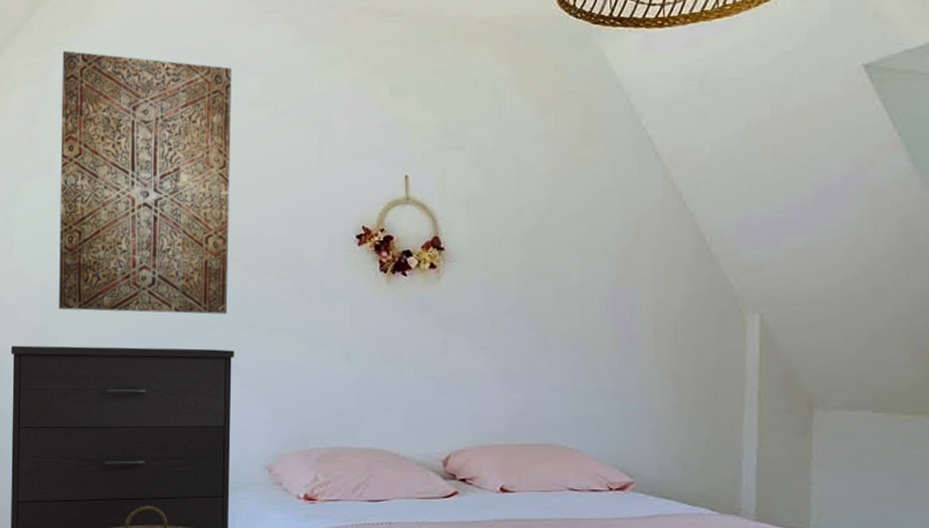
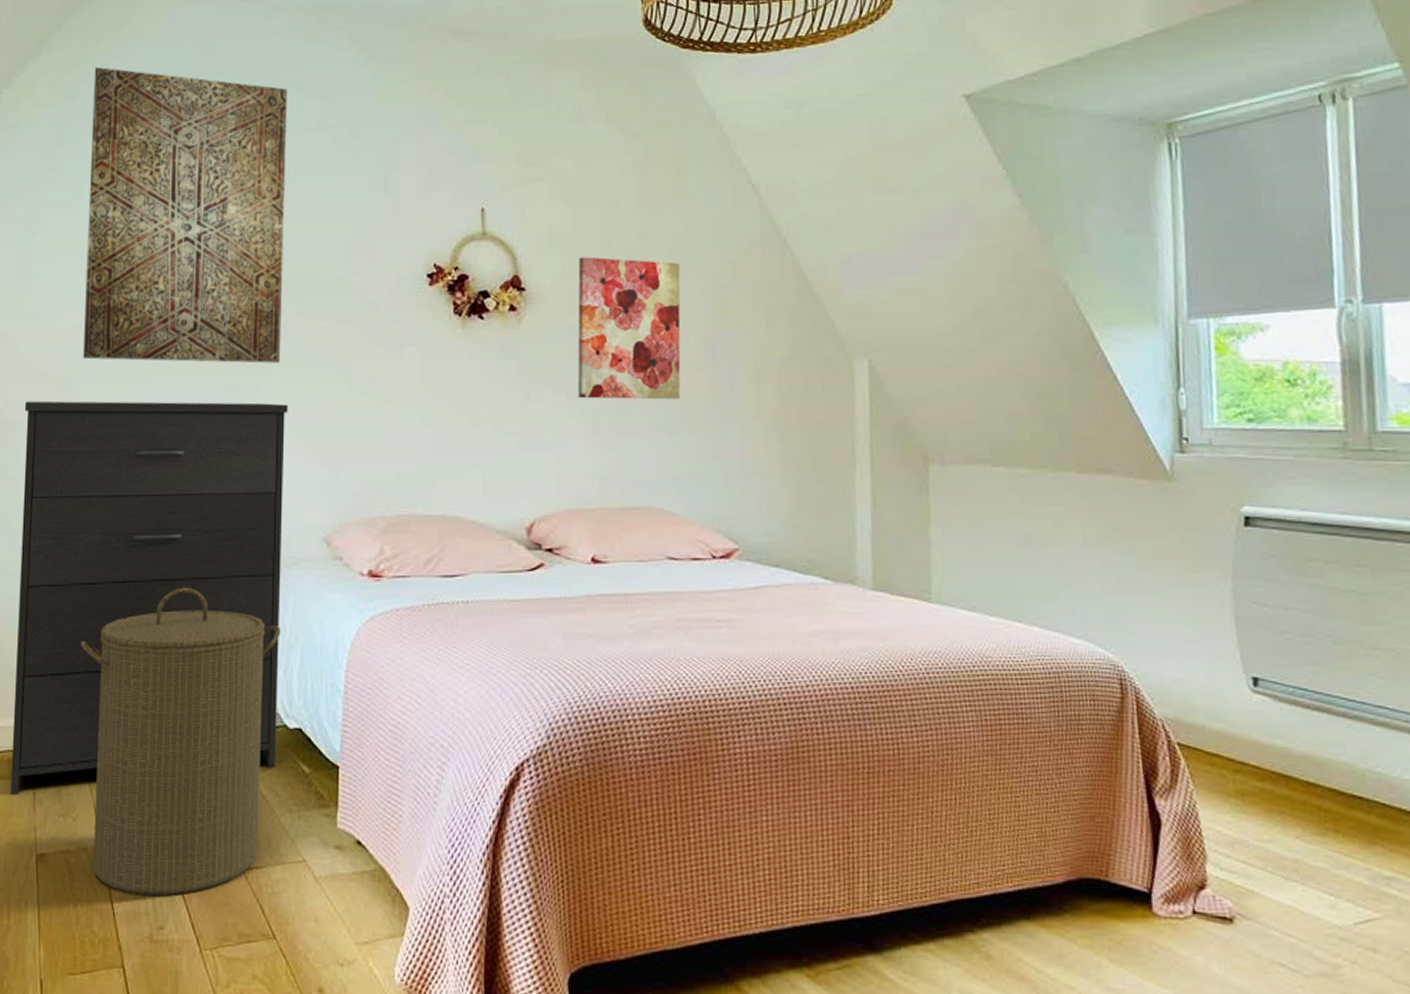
wall art: none [490,219,586,349] -> present [577,256,681,400]

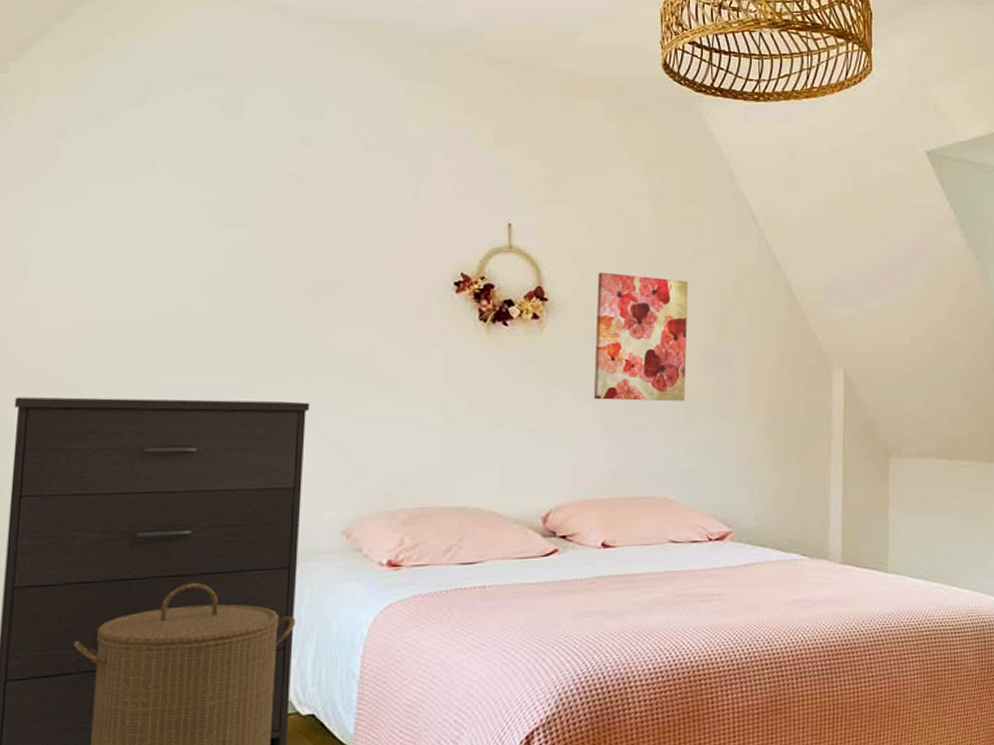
wall art: present [82,66,287,364] -> none [84,58,317,363]

